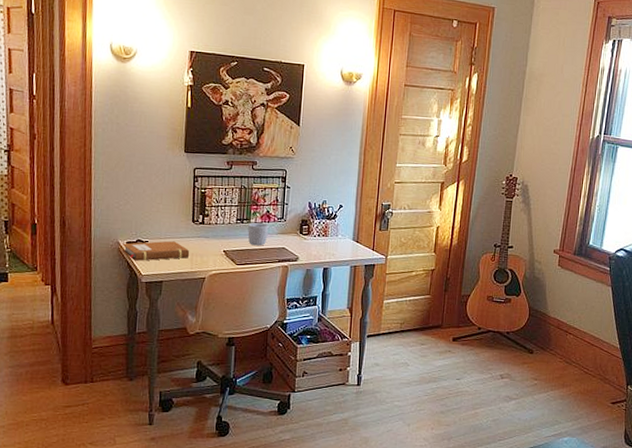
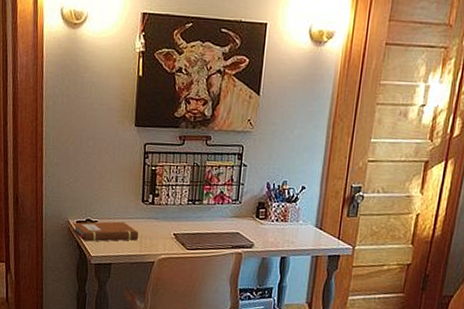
mug: present [248,223,269,246] -> none [199,204,222,230]

